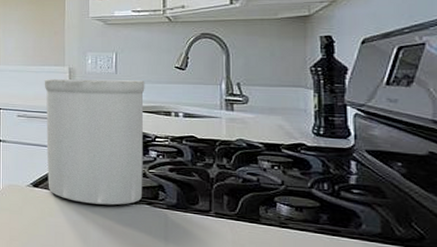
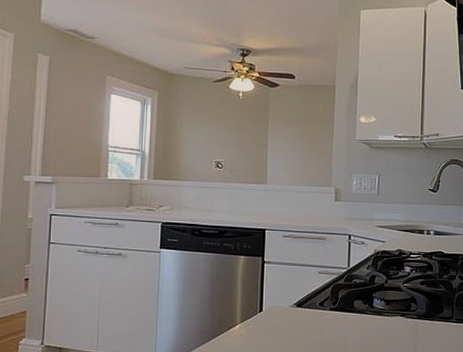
utensil holder: present [44,78,145,205] -> none [310,198,403,319]

